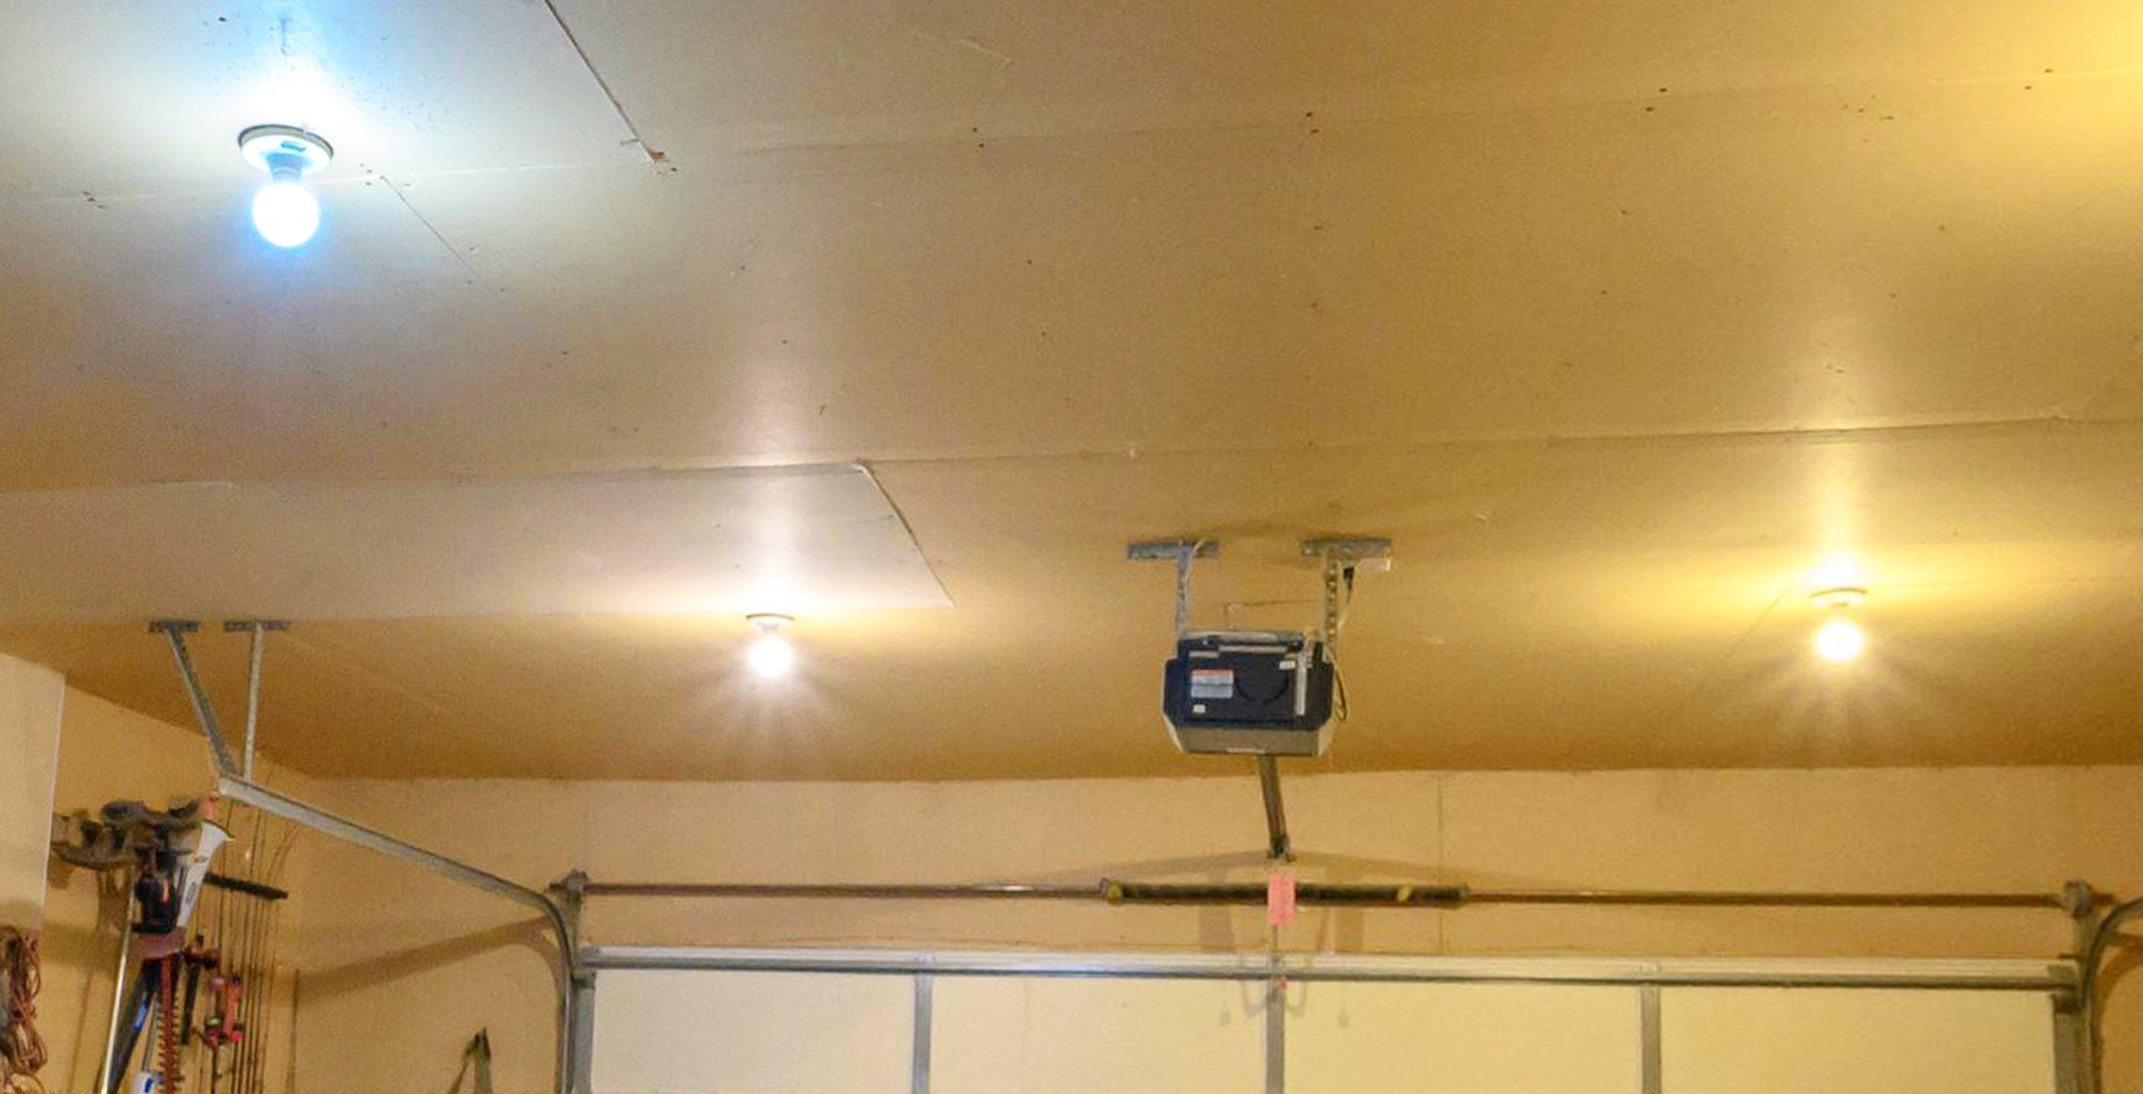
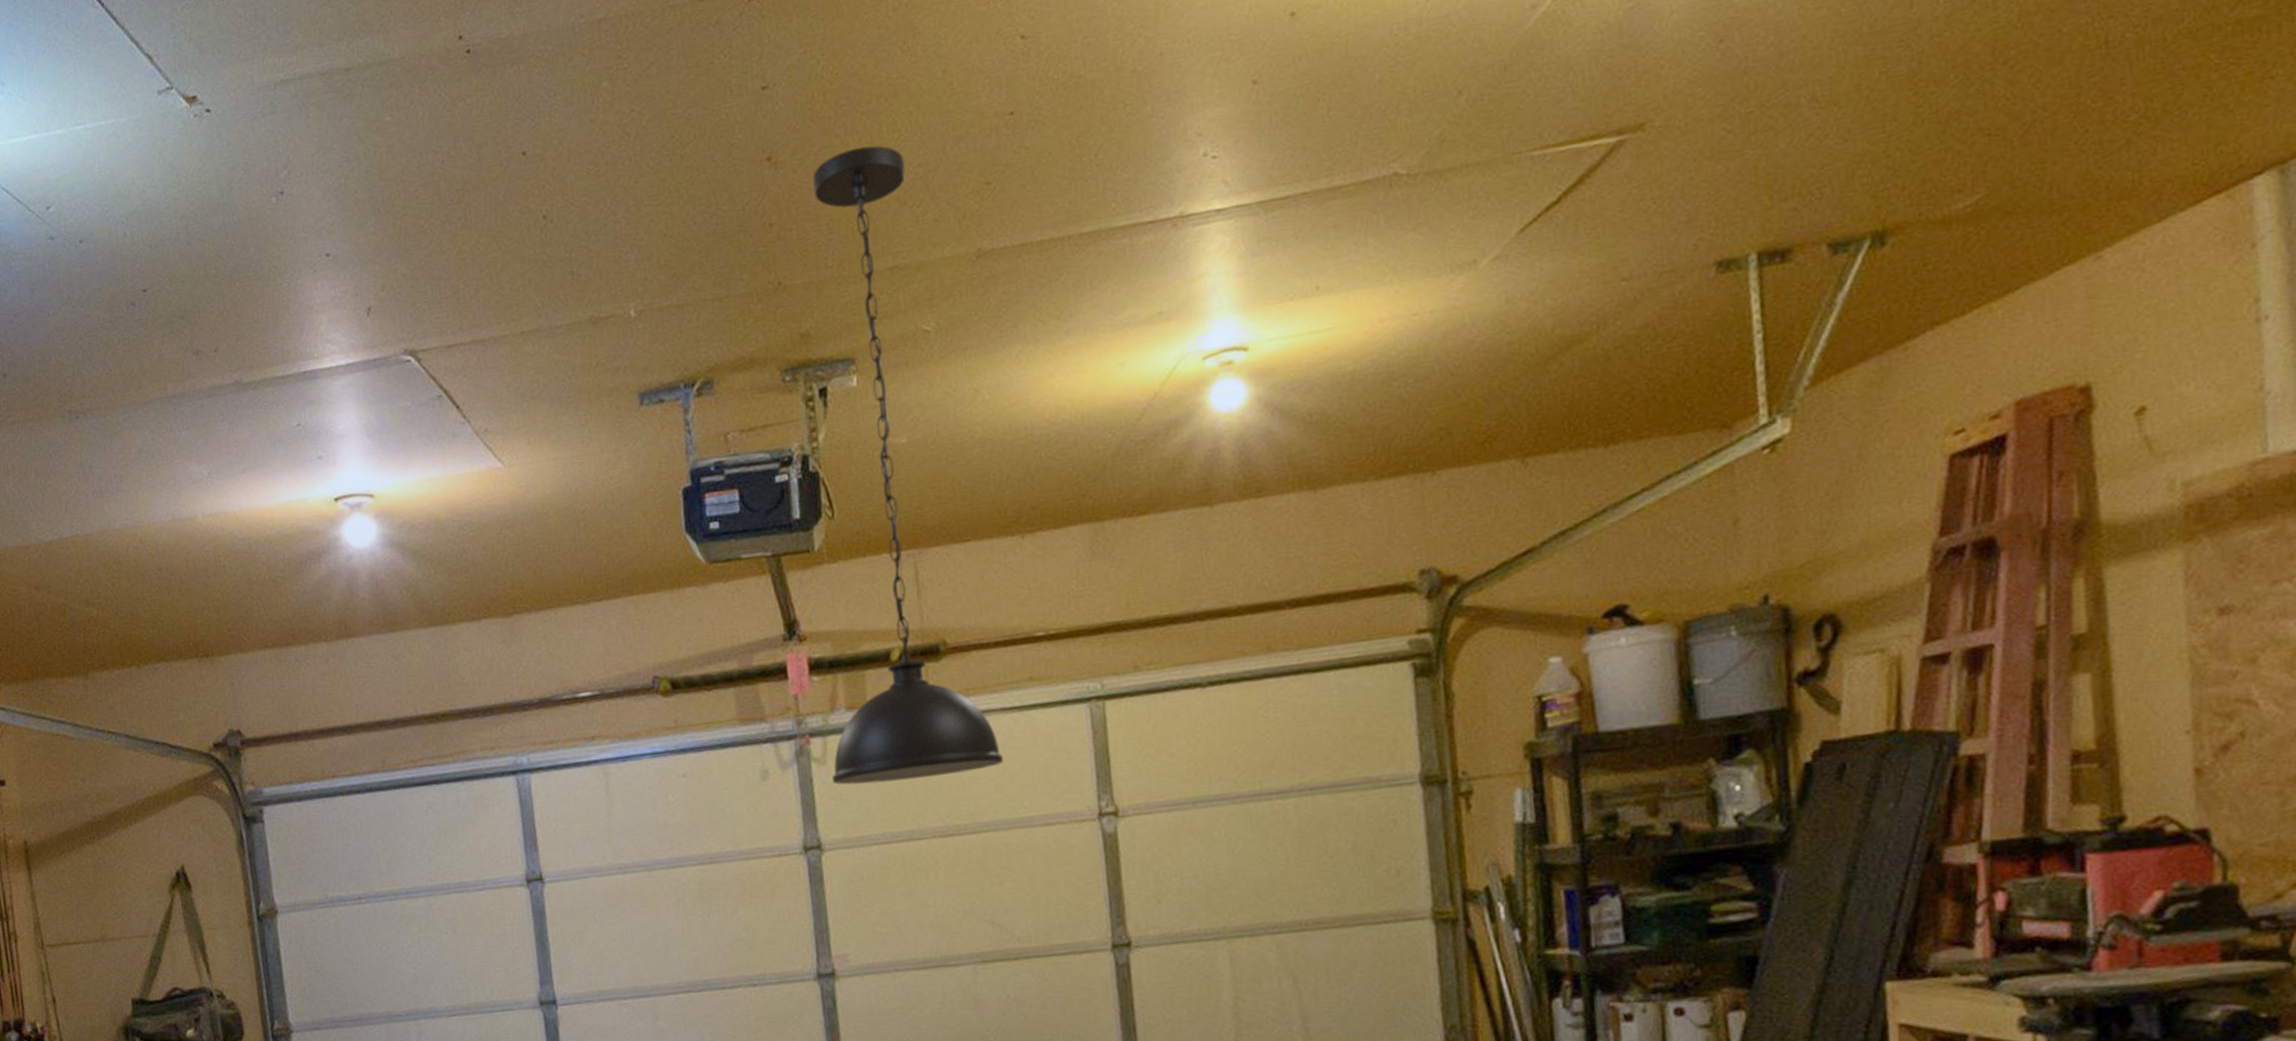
light fixture: none [1308,306,1528,1051] -> present [812,145,1004,785]

